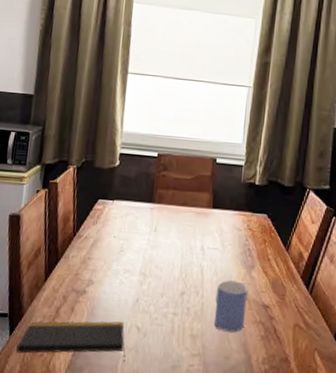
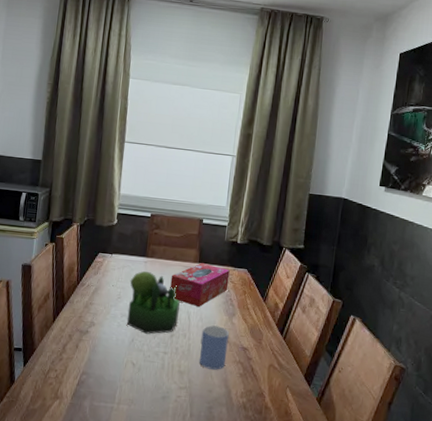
notepad: present [16,321,125,361] -> none [29,356,122,391]
plant: none [130,219,191,293] -> present [126,271,180,334]
tissue box: none [180,208,248,260] -> present [170,263,230,308]

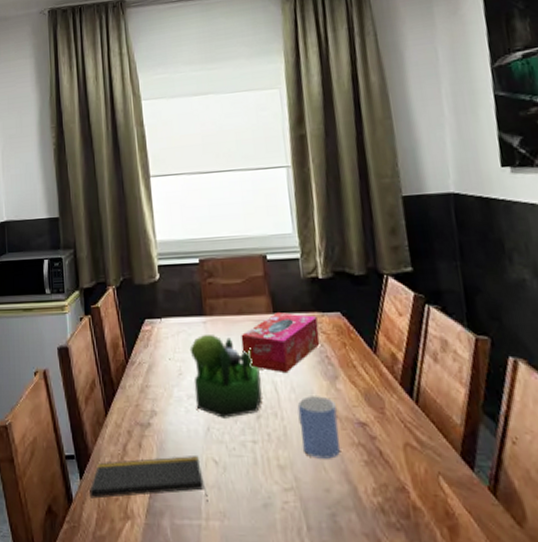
notepad: none [29,356,122,391] -> present [90,456,207,501]

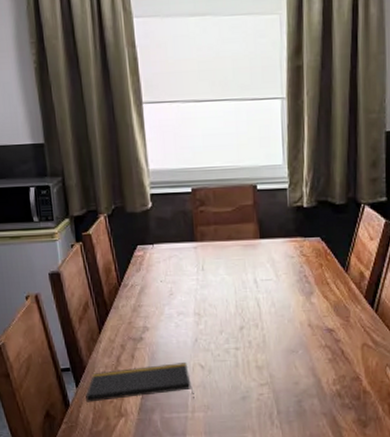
plant: present [189,335,263,418] -> none [180,259,247,331]
tissue box: present [241,312,320,374] -> none [229,238,300,291]
mug: present [297,396,341,459] -> none [276,309,310,359]

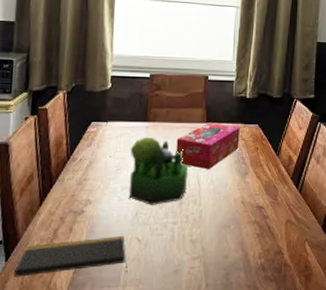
plant: none [180,259,247,331] -> present [128,138,188,205]
tissue box: none [229,238,300,291] -> present [176,122,240,170]

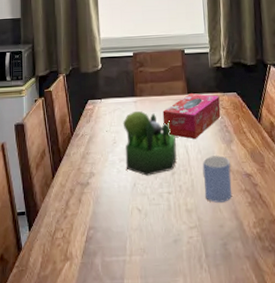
notepad: present [14,236,127,277] -> none [37,206,131,246]
mug: none [212,187,243,234] -> present [202,155,232,203]

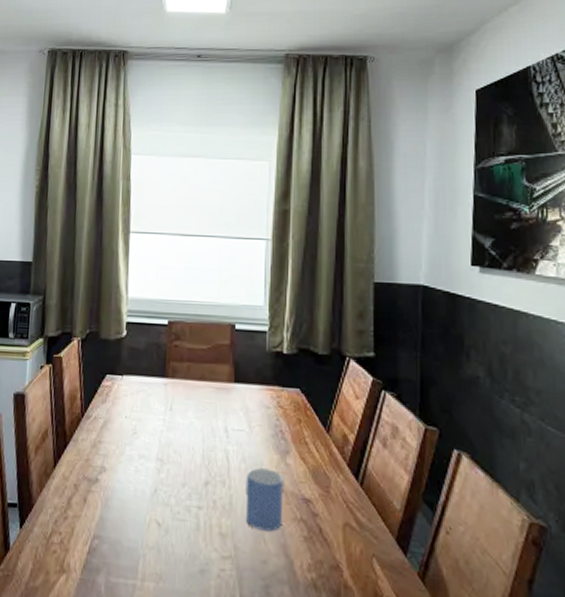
plant: present [123,111,178,176] -> none [146,397,214,482]
tissue box: present [162,93,221,140] -> none [199,382,276,444]

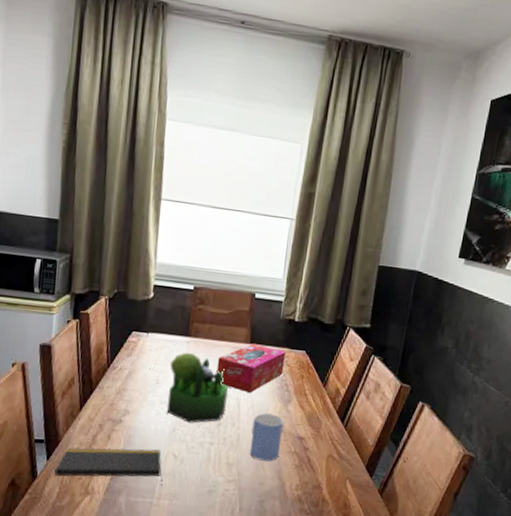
notepad: none [28,513,145,562] -> present [54,448,162,485]
plant: none [146,397,214,482] -> present [166,353,228,423]
tissue box: none [199,382,276,444] -> present [216,343,286,394]

